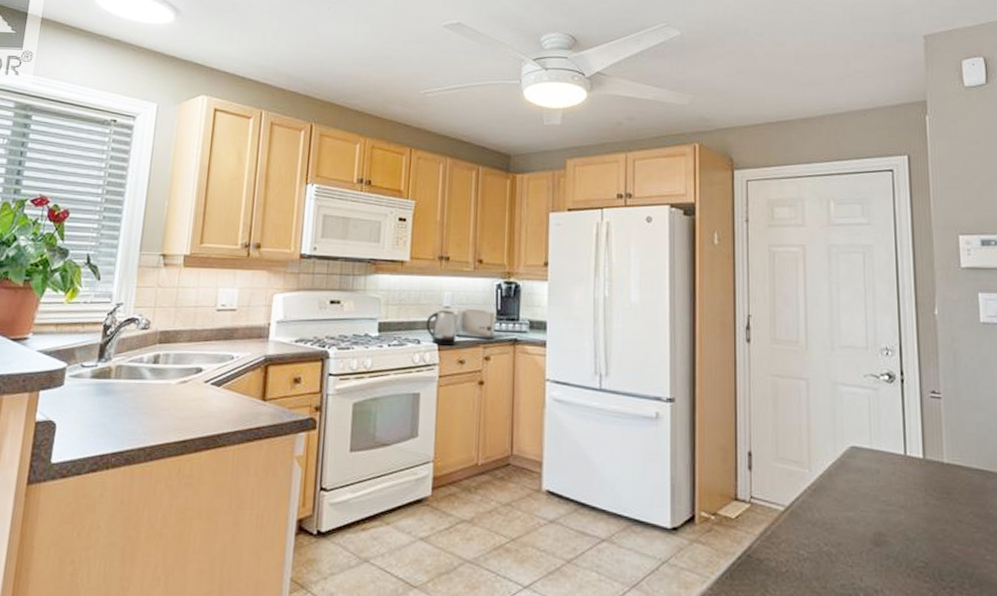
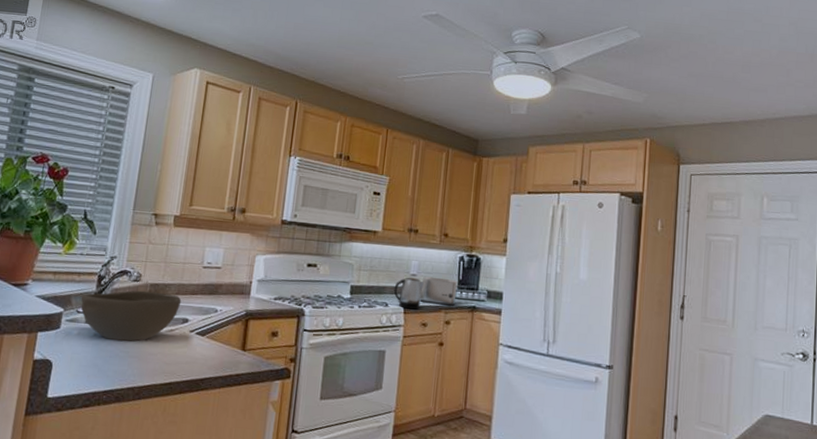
bowl: none [85,339,195,397] -> present [80,290,182,342]

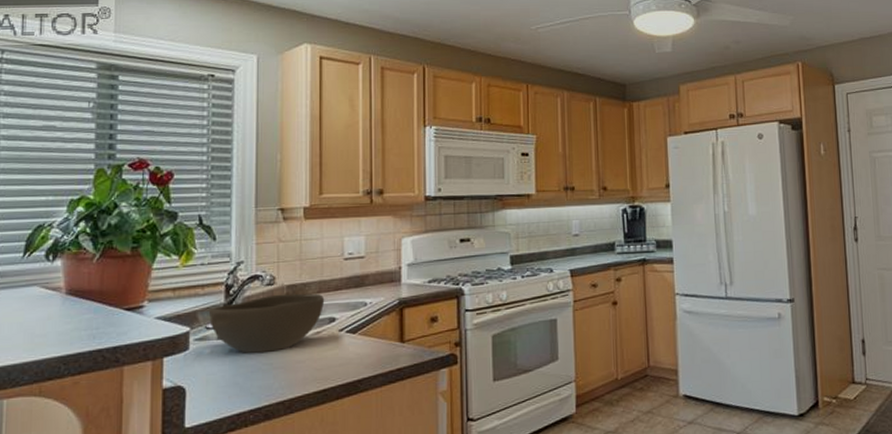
kettle: present [393,277,424,310] -> none [557,237,588,272]
toaster: present [420,276,460,307] -> none [586,234,626,263]

